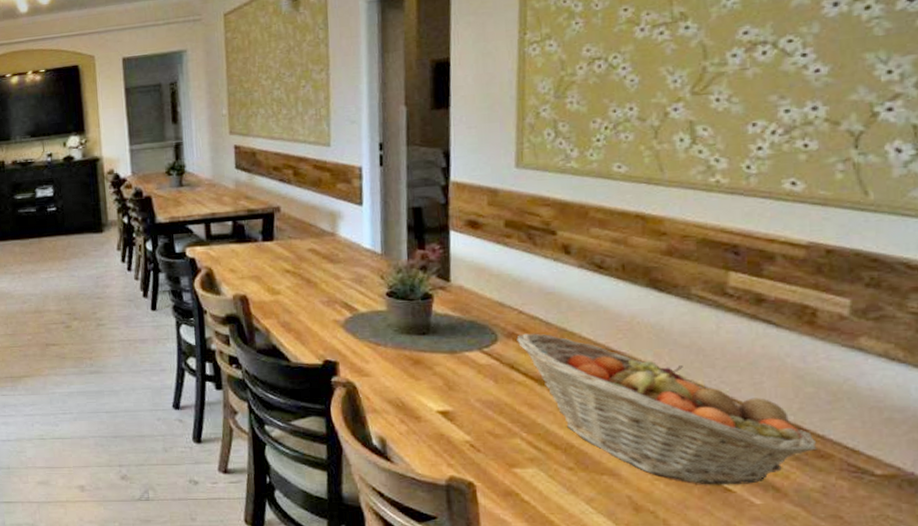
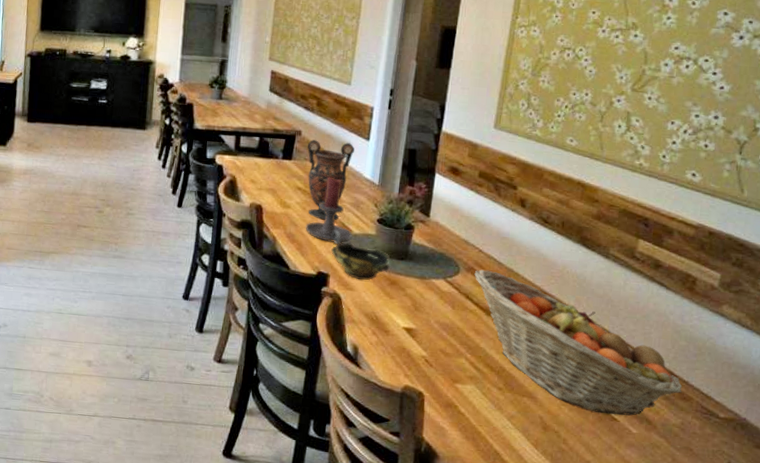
vase: none [289,211,346,302] -> present [307,140,354,220]
candle holder: none [301,252,359,328] -> present [305,176,352,245]
bowl: none [336,323,411,364] -> present [331,242,391,281]

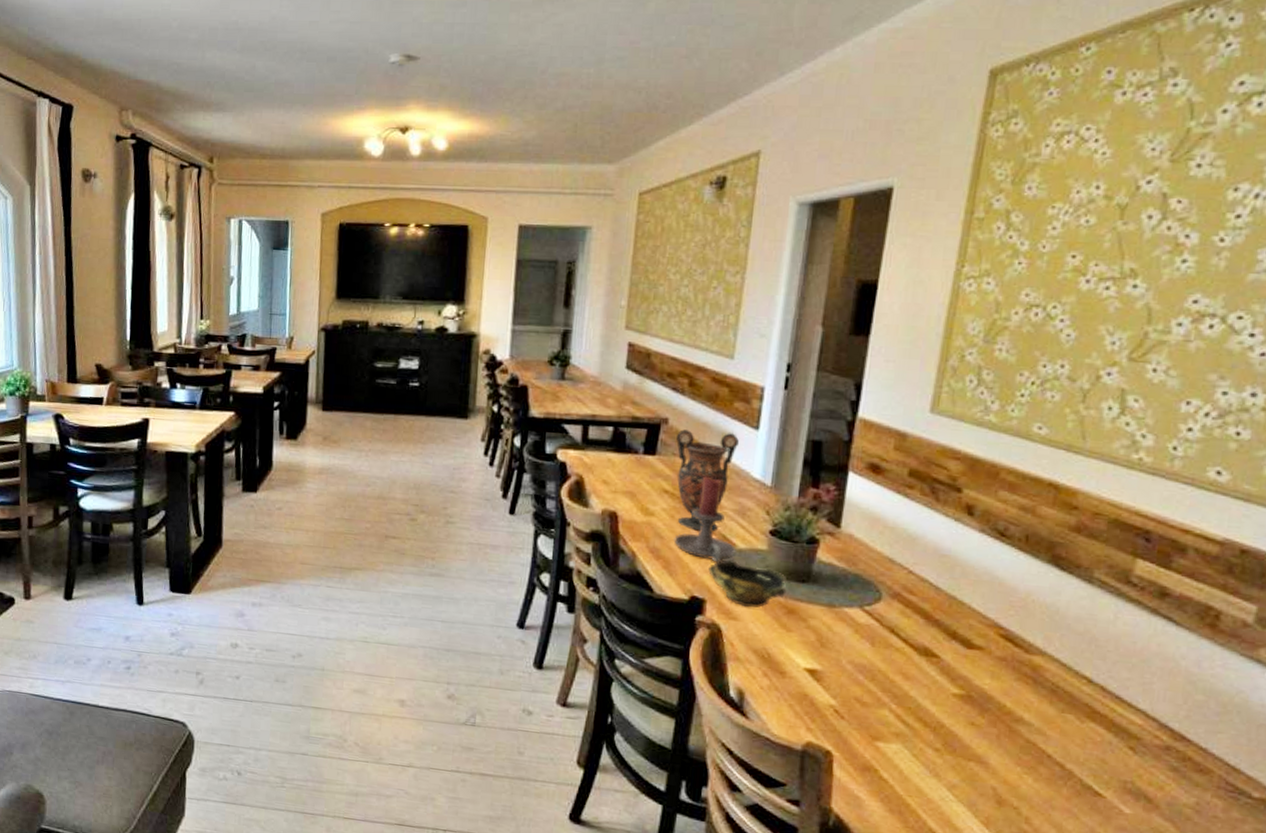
fruit basket: present [474,269,683,416] -> none [901,596,1199,791]

